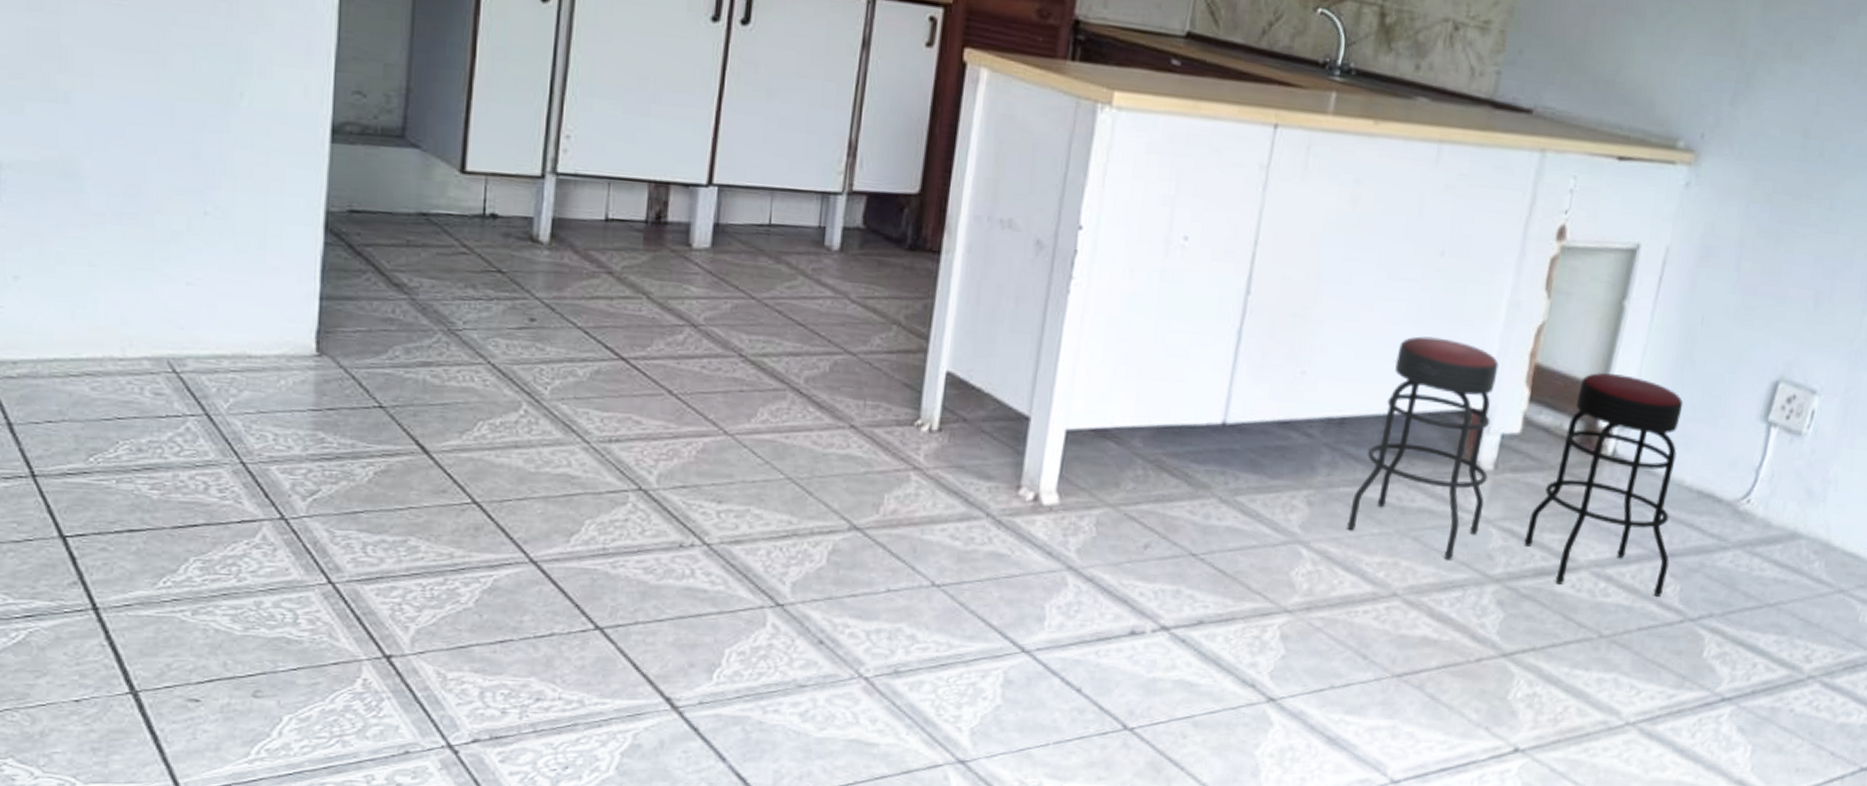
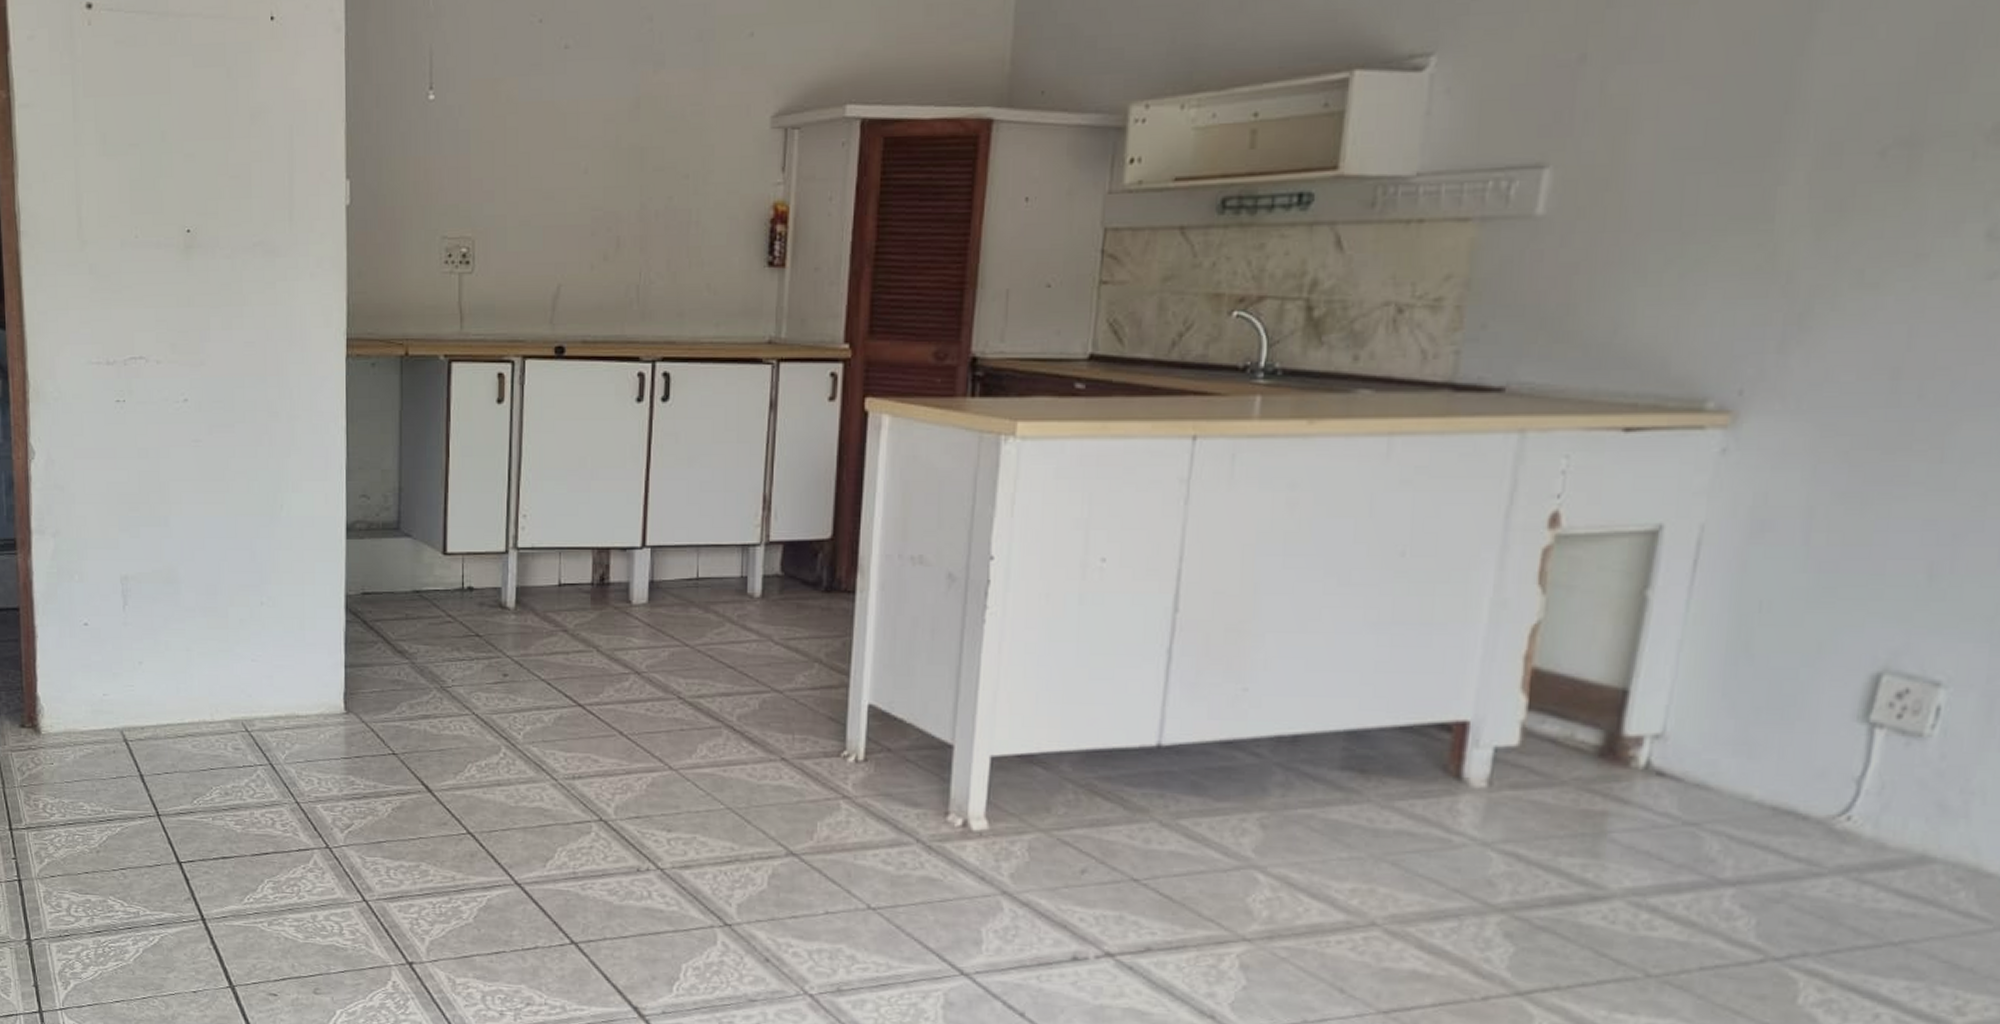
bar stool: present [1347,336,1684,596] -> none [1309,644,1742,931]

